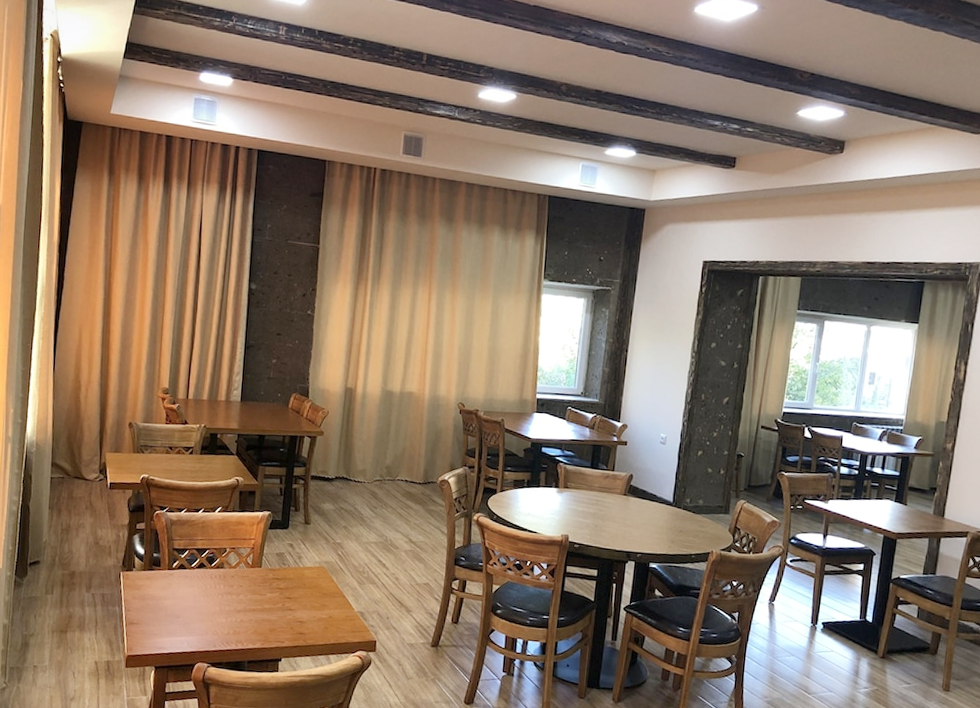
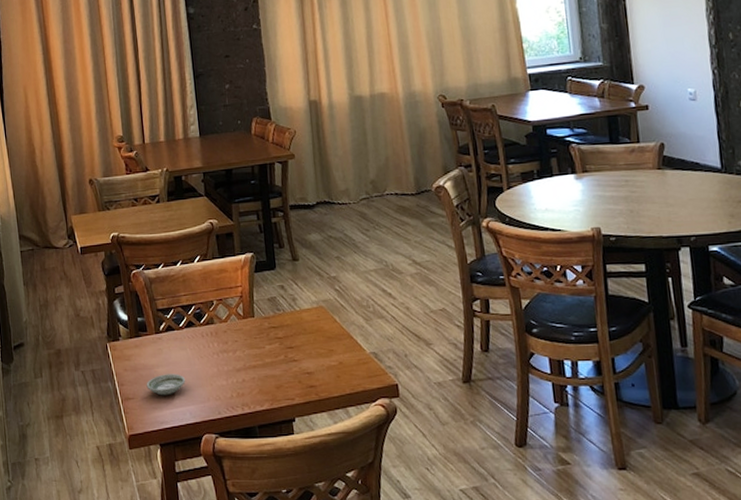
saucer: none [151,606,189,625] -> present [146,374,186,396]

